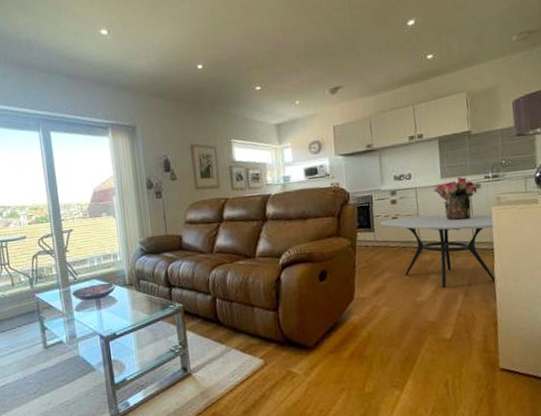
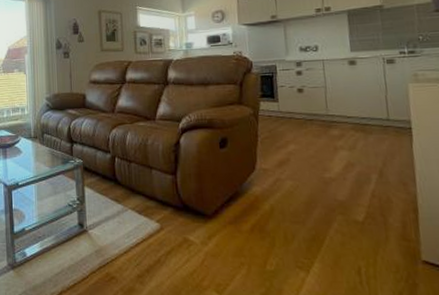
dining table: present [380,214,497,288] -> none [285,88,417,166]
bouquet: present [433,177,478,220] -> none [342,51,392,95]

